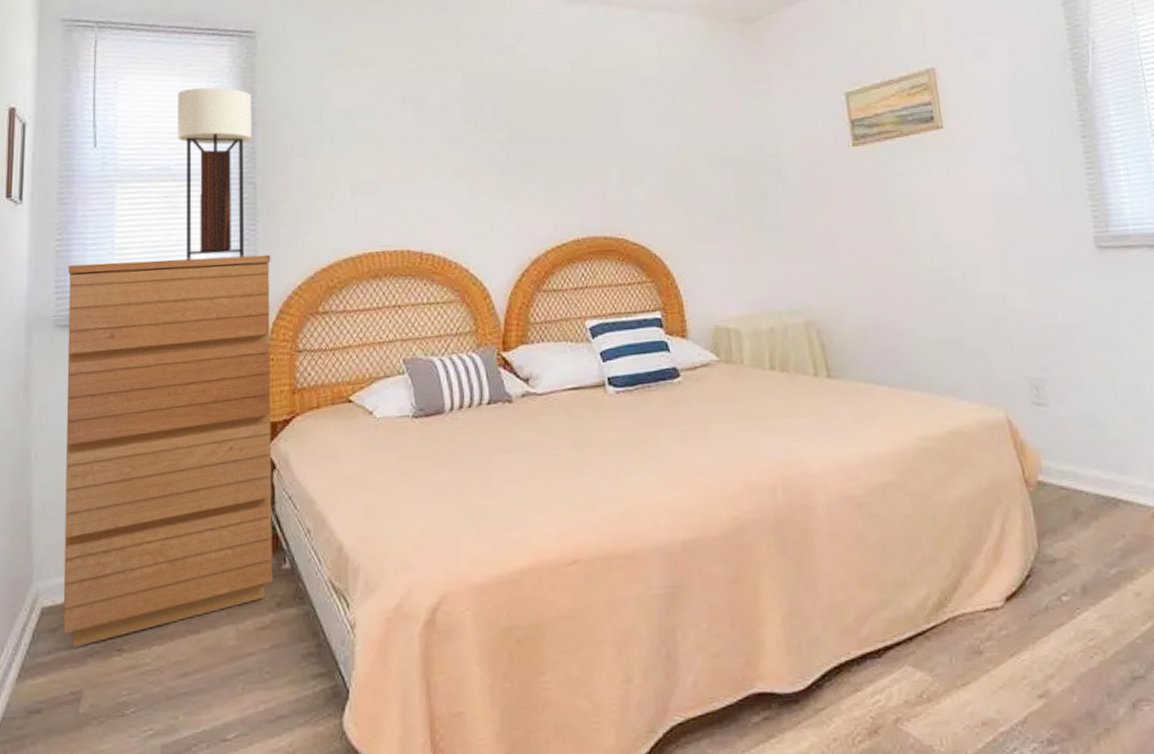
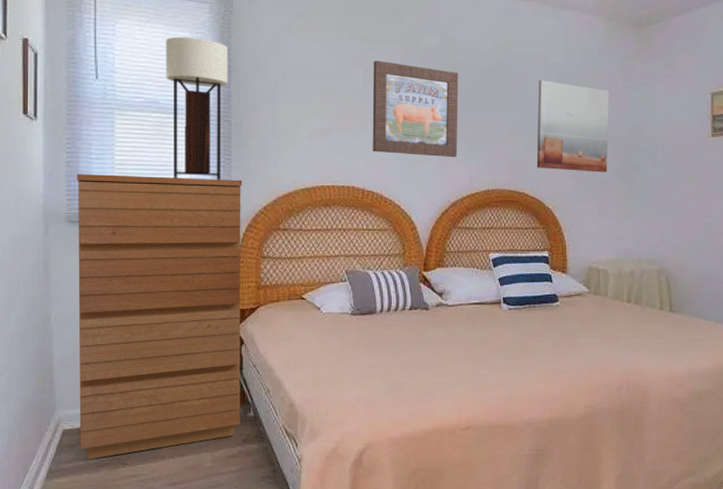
wall art: none [426,93,535,205] -> present [372,60,459,157]
wall art: none [629,97,727,206] -> present [536,79,609,173]

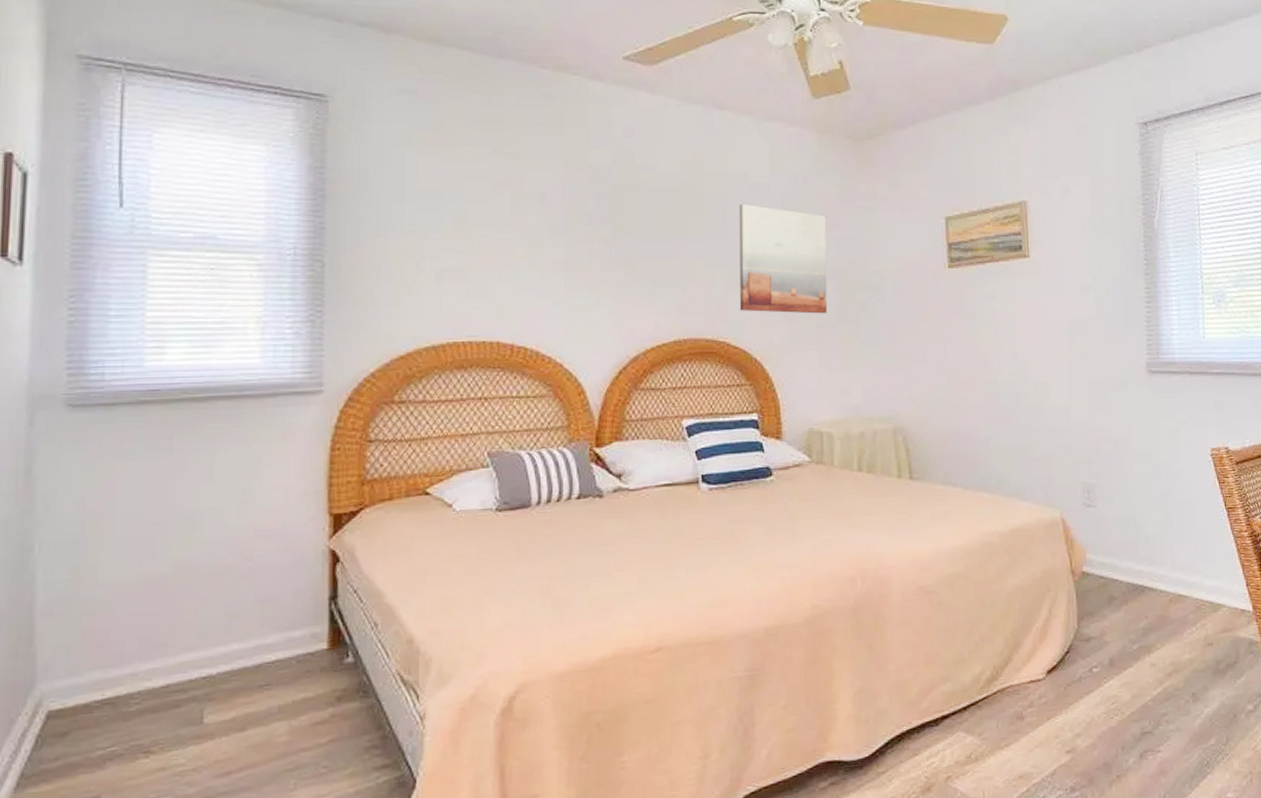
dresser: present [77,174,242,460] -> none [74,337,340,752]
table lamp: present [166,36,228,180] -> none [228,150,321,340]
wall art: present [372,60,459,157] -> none [524,181,638,300]

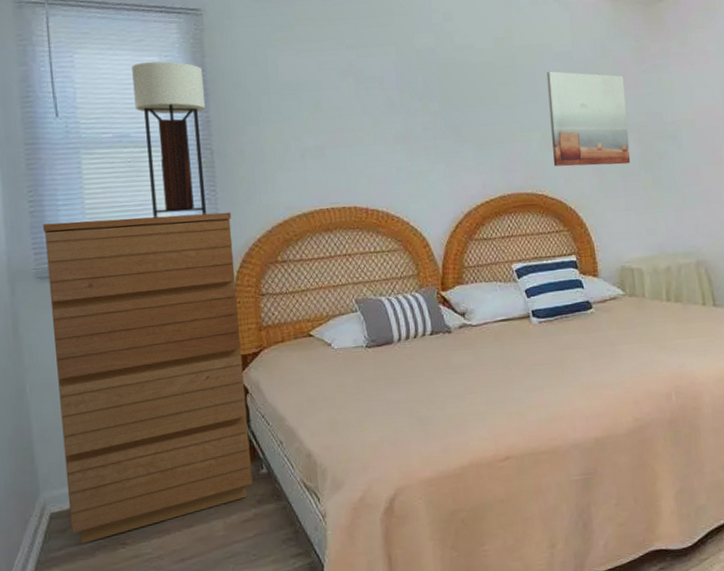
dresser: none [74,337,340,752] -> present [43,212,253,544]
table lamp: none [228,150,321,340] -> present [132,61,207,218]

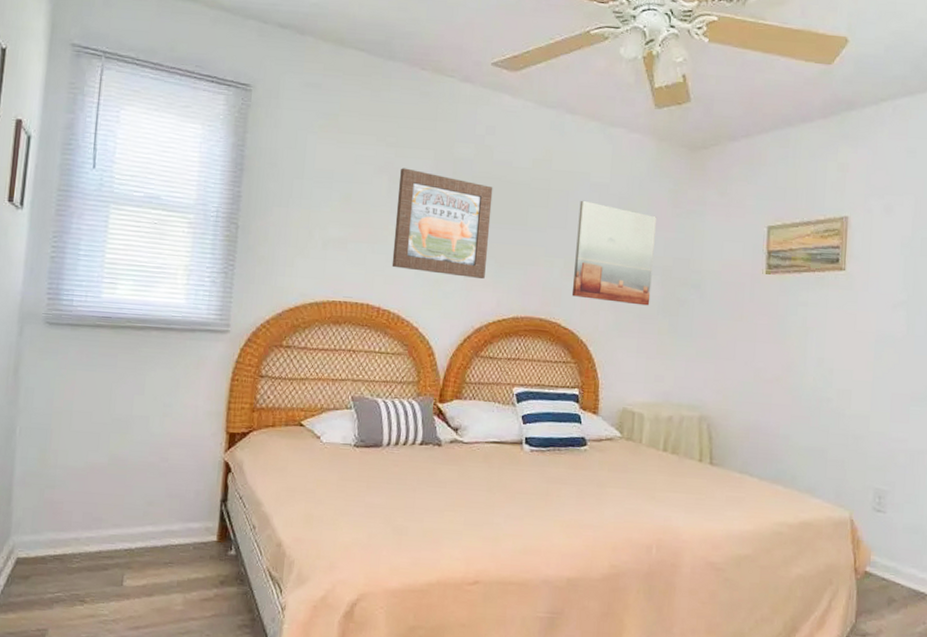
dresser: present [43,212,253,544] -> none [34,271,245,594]
table lamp: present [132,61,207,218] -> none [169,128,242,288]
wall art: none [365,67,466,167] -> present [391,168,493,279]

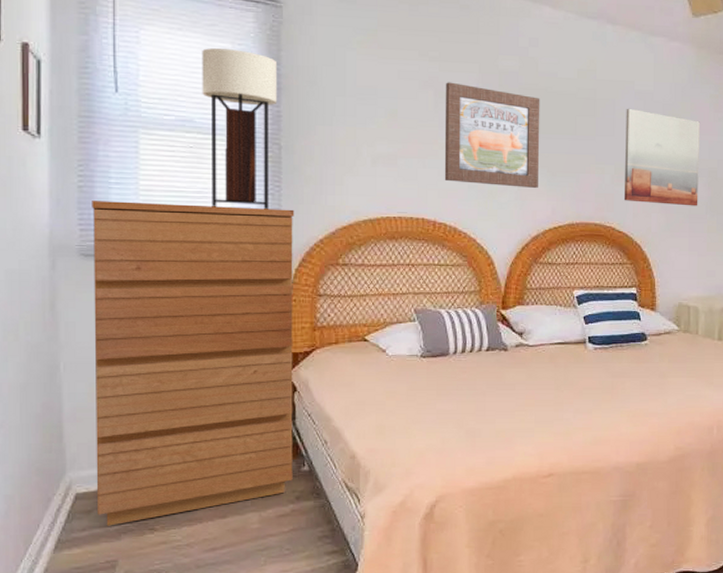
dresser: none [34,271,245,594] -> present [92,201,295,526]
table lamp: none [169,128,242,288] -> present [202,47,278,210]

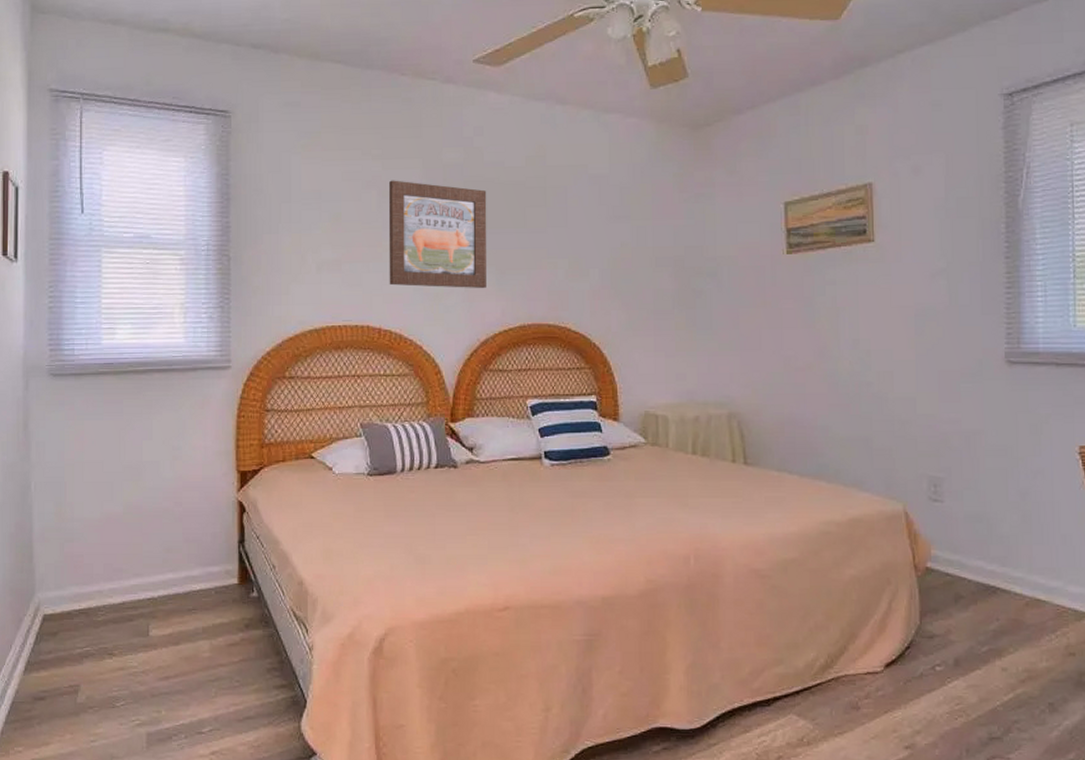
dresser: present [92,201,295,526] -> none [60,320,243,649]
table lamp: present [202,47,278,210] -> none [158,162,227,323]
wall art: present [623,108,700,206] -> none [579,194,664,301]

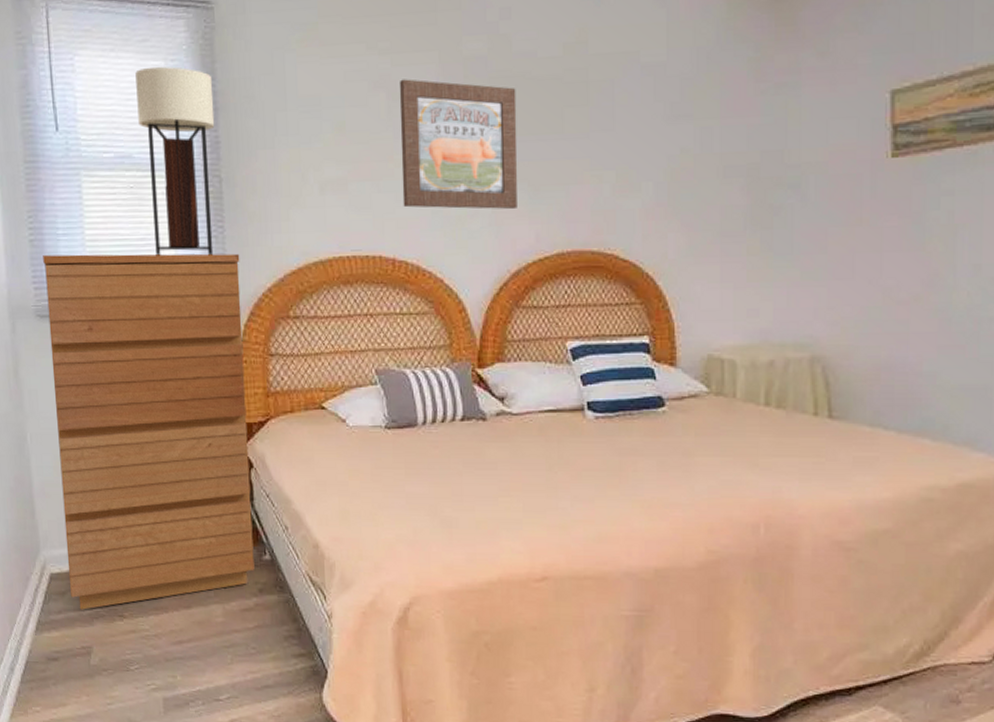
dresser: none [60,320,243,649] -> present [43,253,255,610]
table lamp: none [158,162,227,323] -> present [135,66,215,256]

